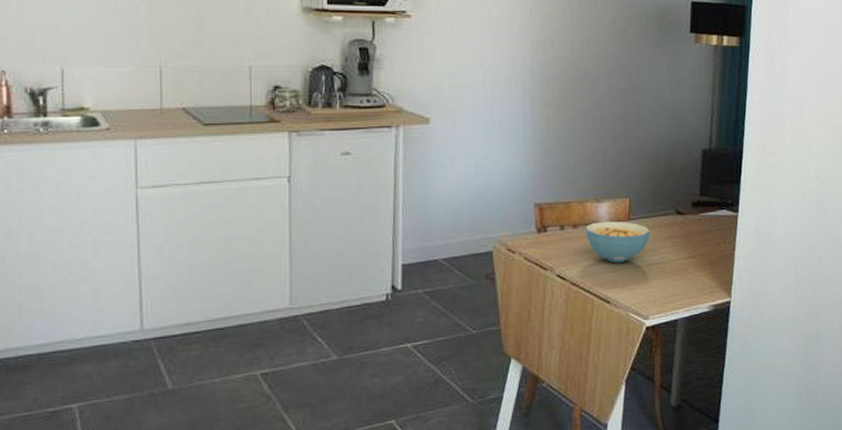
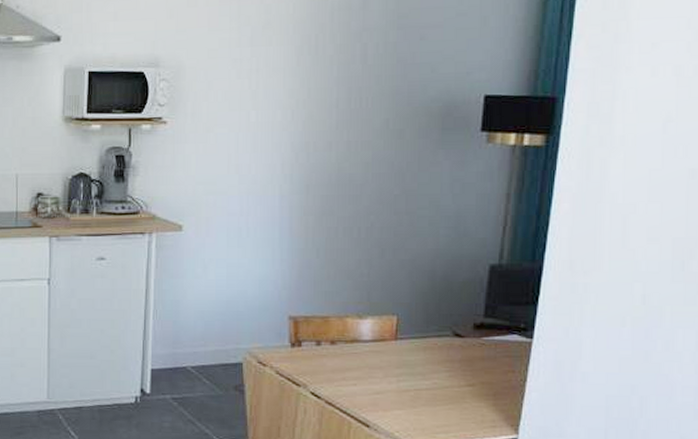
cereal bowl: present [585,221,650,263] -> none [345,339,420,385]

